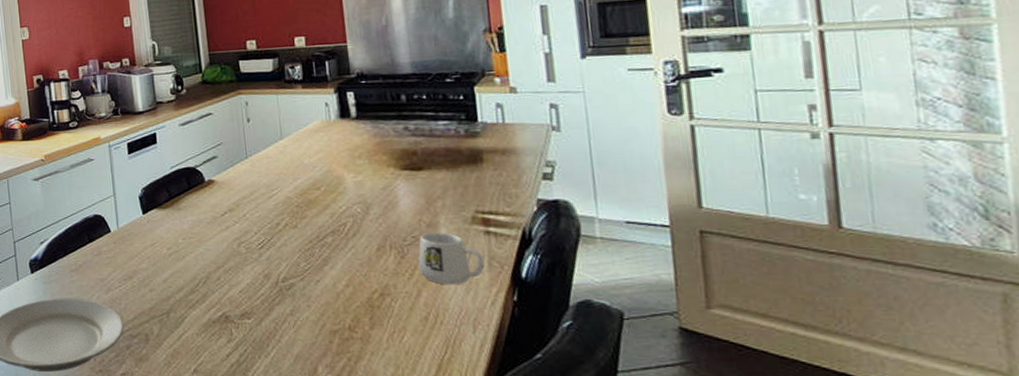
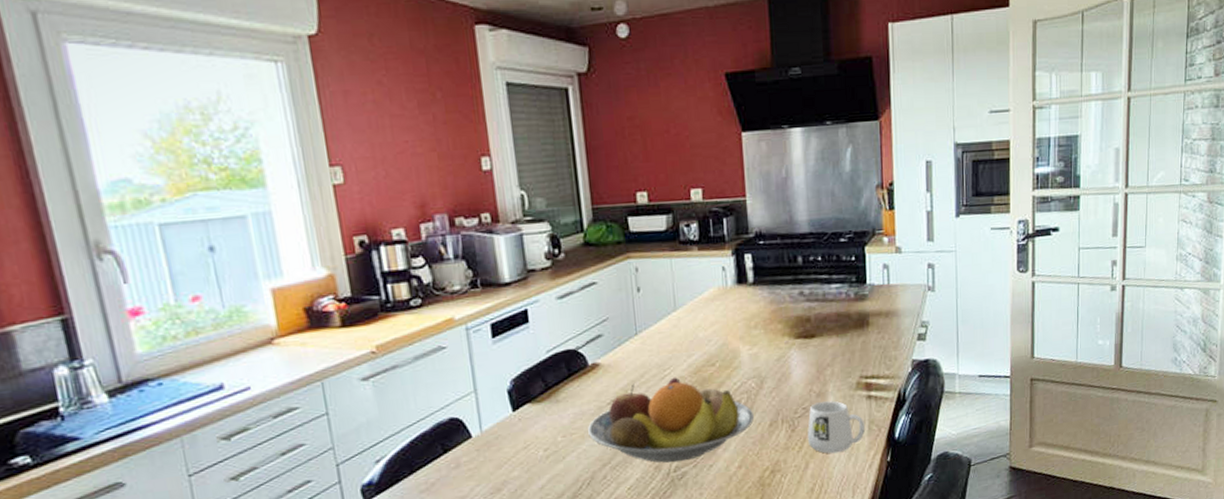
fruit bowl: none [203,197,360,274] -> present [587,377,754,463]

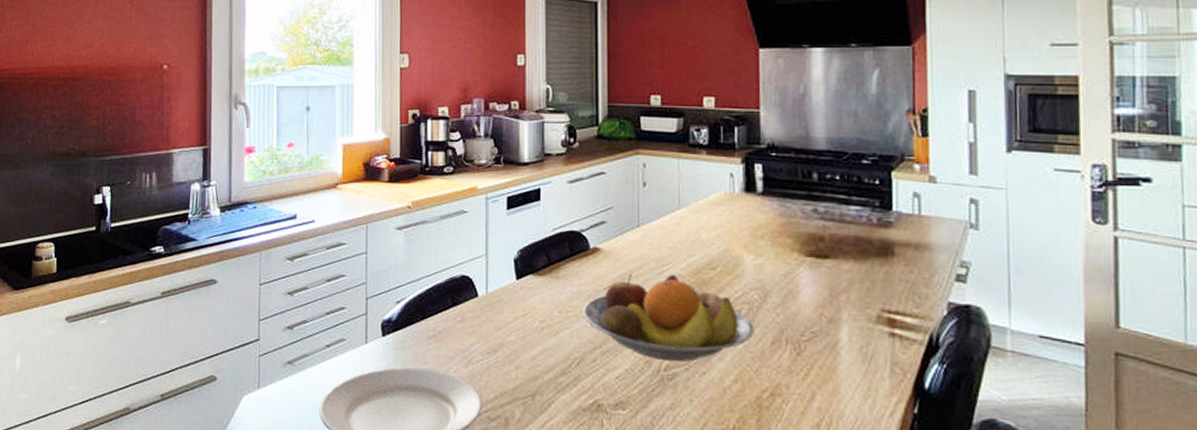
mug: present [807,400,865,454] -> none [814,329,886,391]

